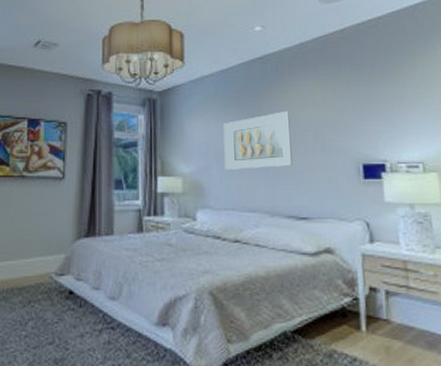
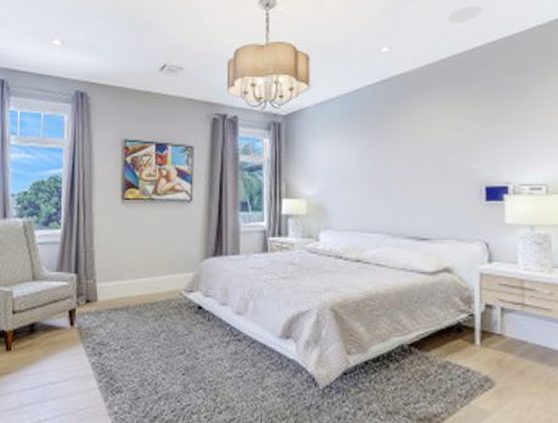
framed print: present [223,110,293,170] -> none [347,133,415,192]

